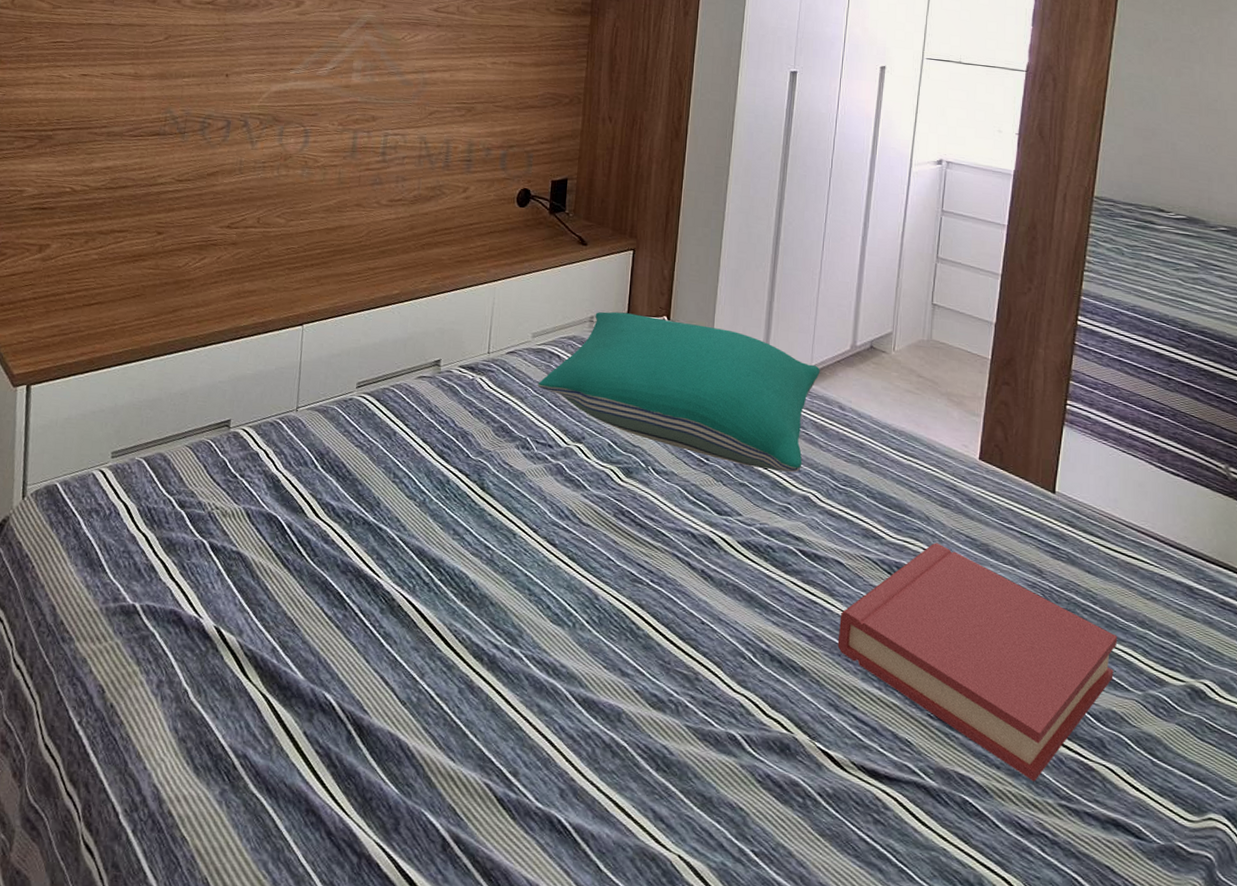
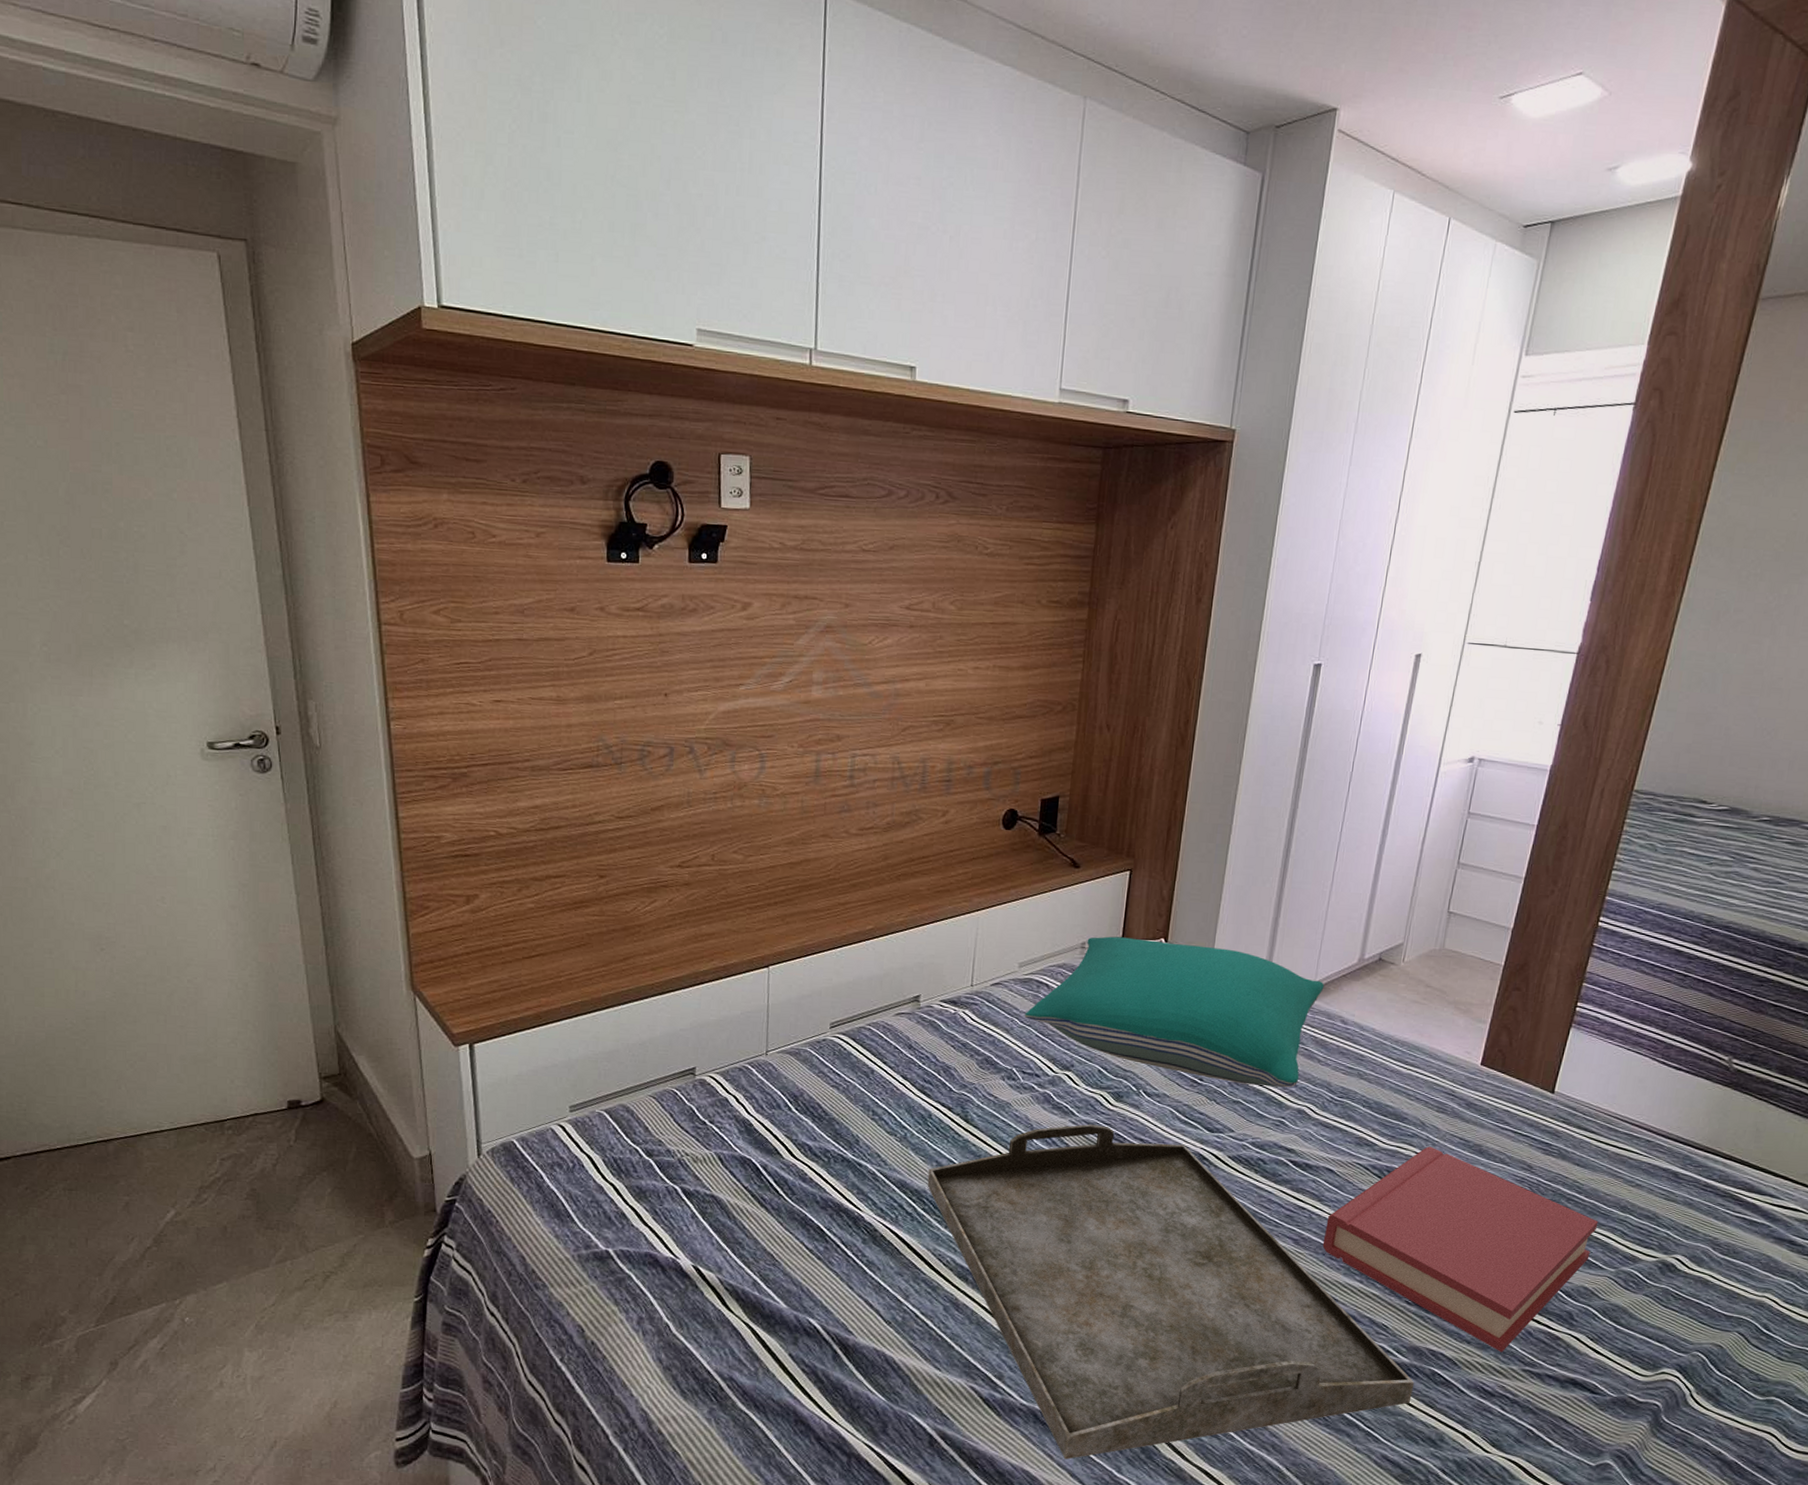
serving tray: none [444,499,946,878] -> present [927,1123,1415,1460]

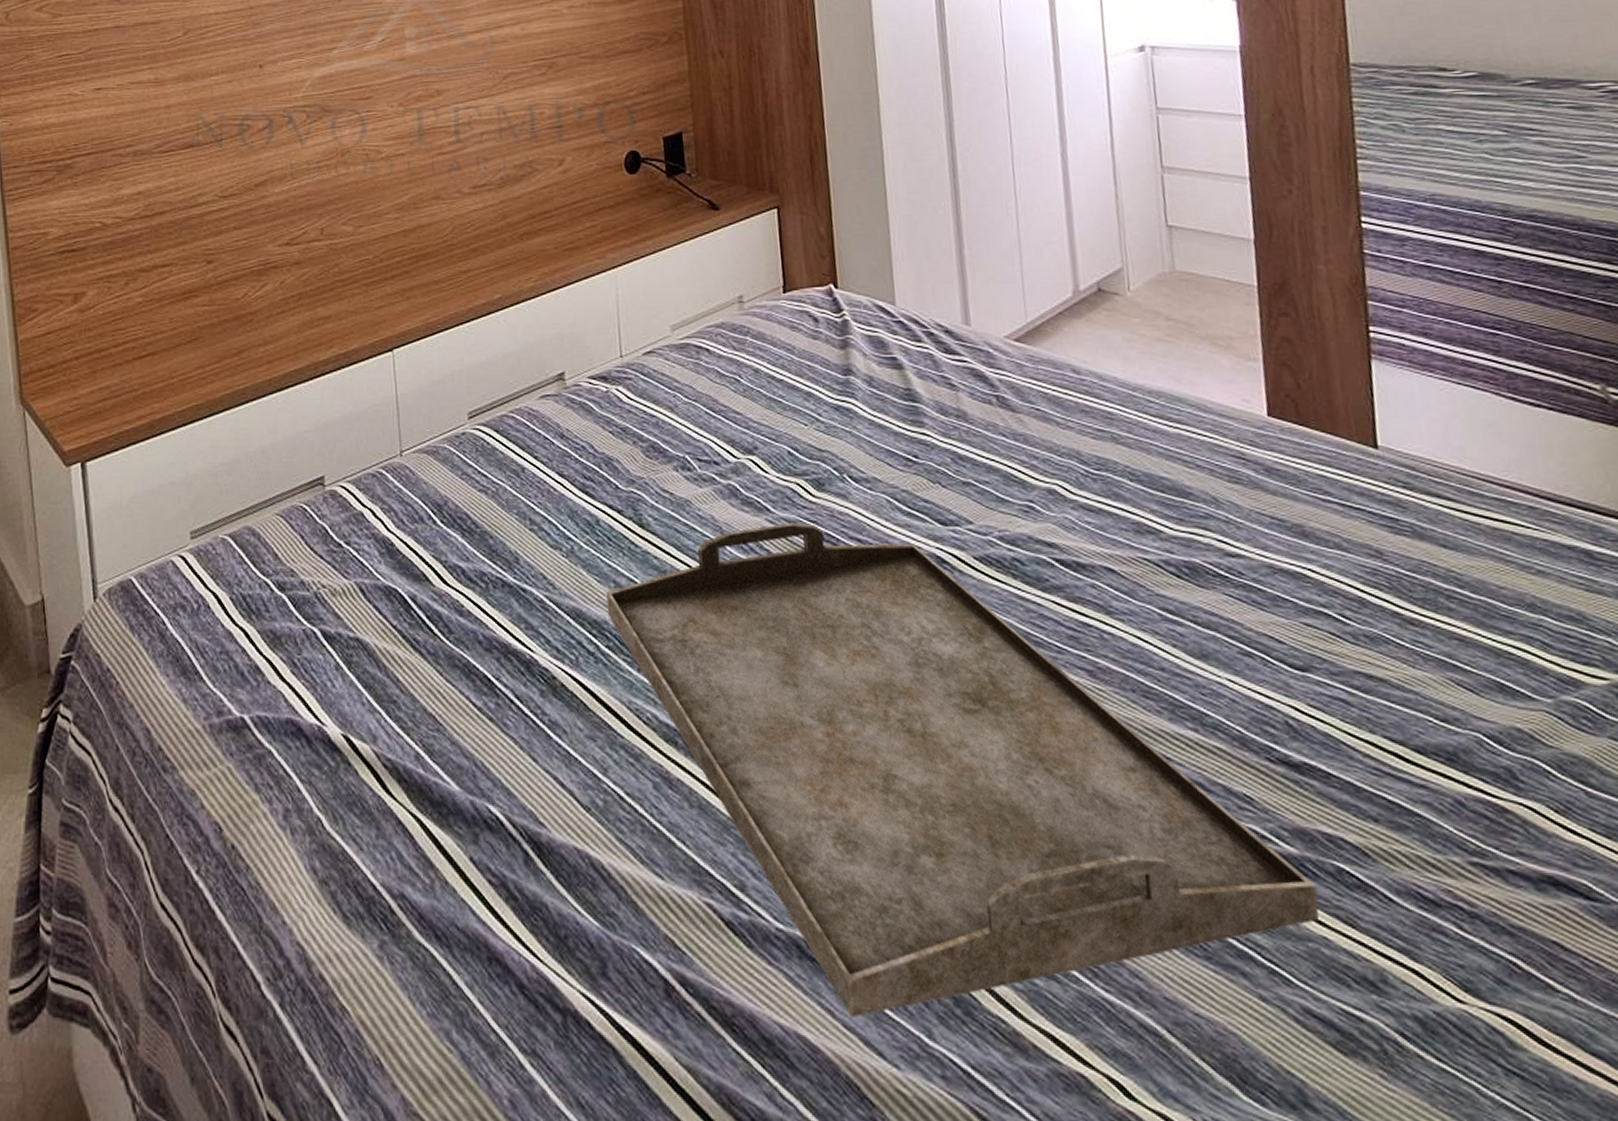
pillow: present [1024,936,1324,1088] -> none [687,286,1040,461]
hardback book: present [1322,1146,1599,1352] -> none [1124,530,1509,835]

